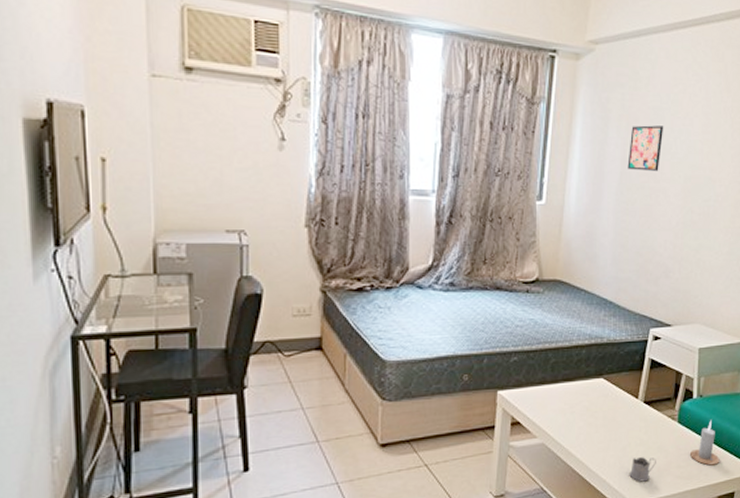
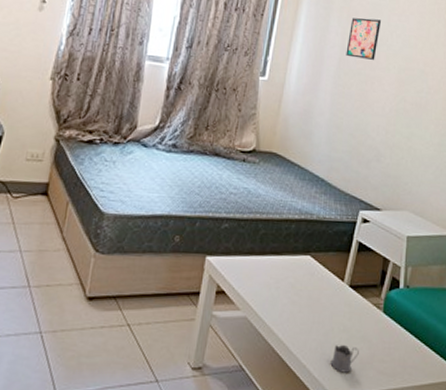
candle: present [690,420,720,466] -> none [394,314,425,364]

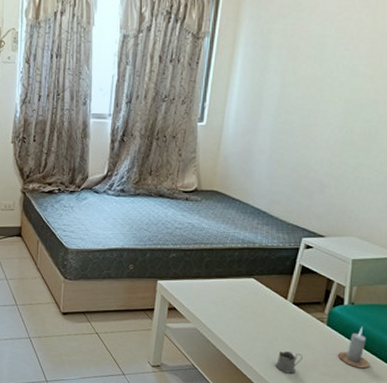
wall art: present [346,18,382,60] -> none [286,52,326,94]
candle: none [394,314,425,364] -> present [338,327,370,369]

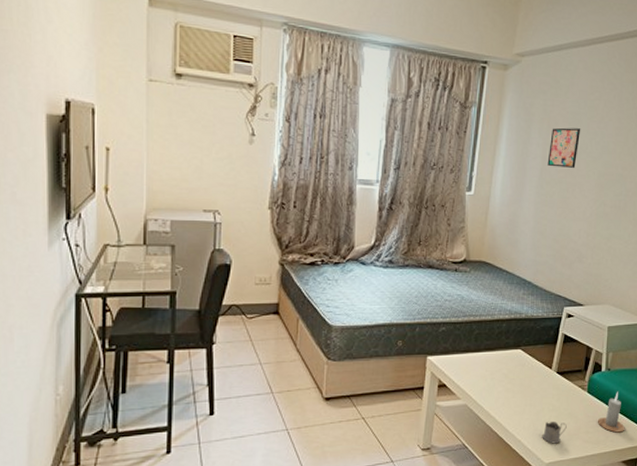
wall art: none [286,52,326,94] -> present [547,127,581,168]

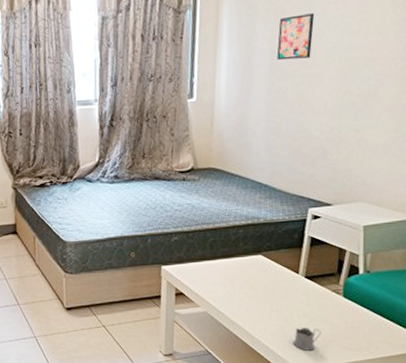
candle: present [598,392,625,433] -> none [358,295,393,339]

